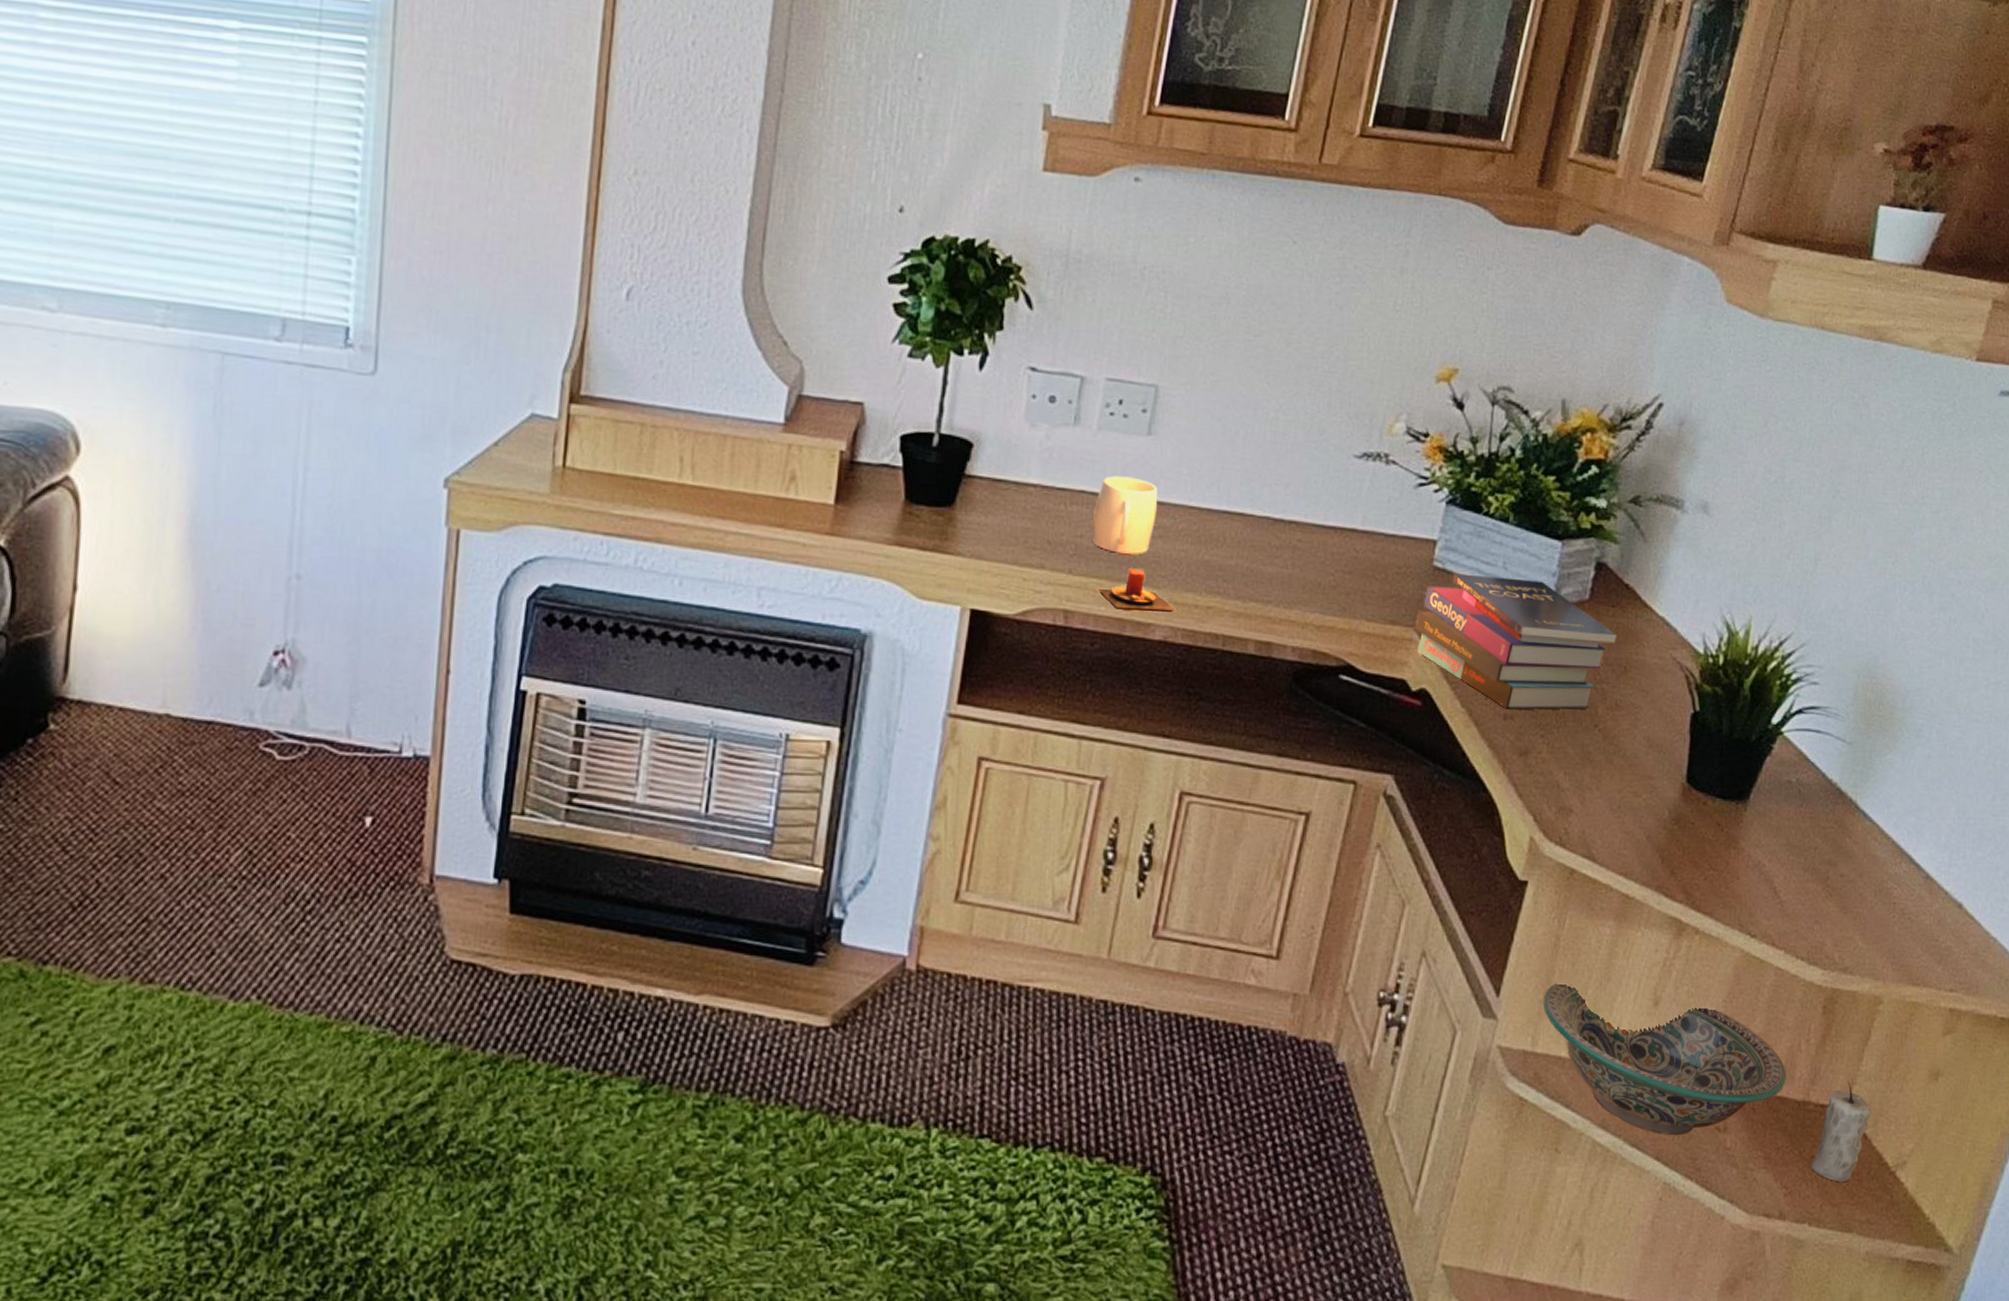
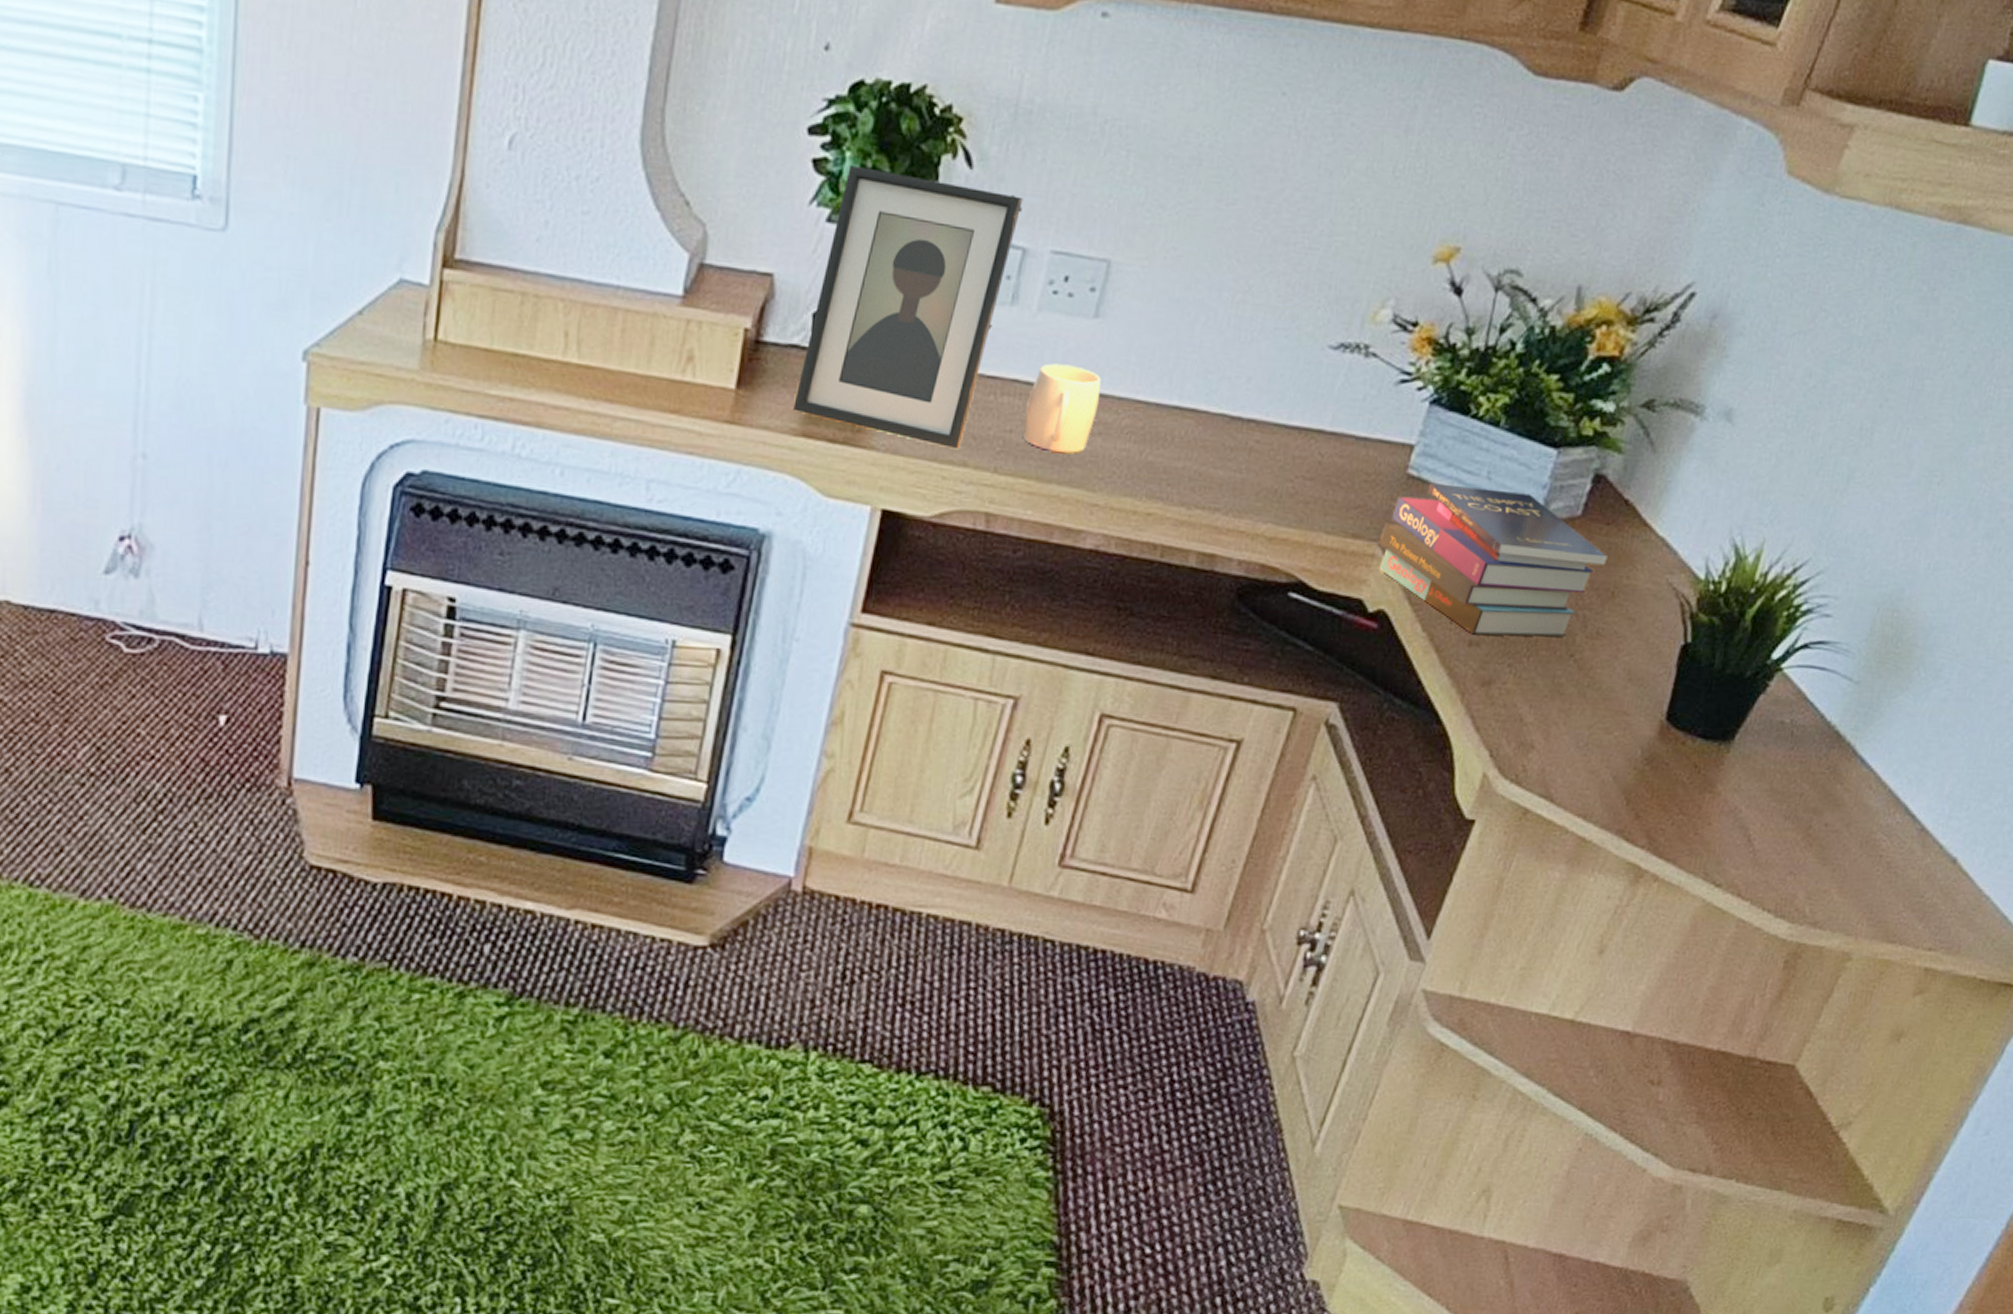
picture frame: none [887,307,1078,554] -> present [793,164,1023,450]
candle: present [1098,568,1175,612] -> none [1025,468,1111,518]
decorative bowl: present [1542,980,1786,1135] -> none [1476,925,1735,1086]
candle: present [1811,1080,1872,1183] -> none [1747,1037,1822,1141]

